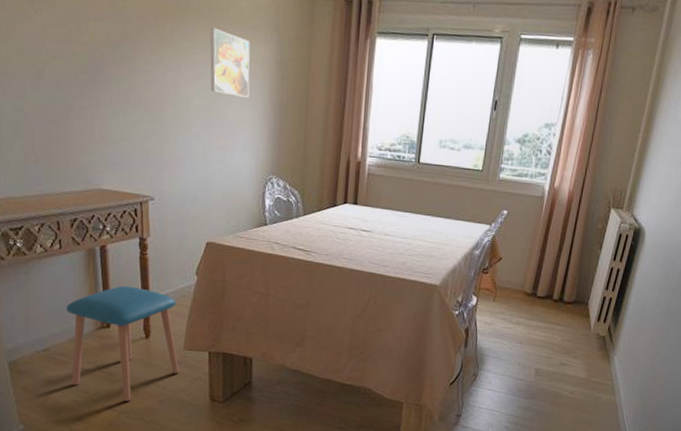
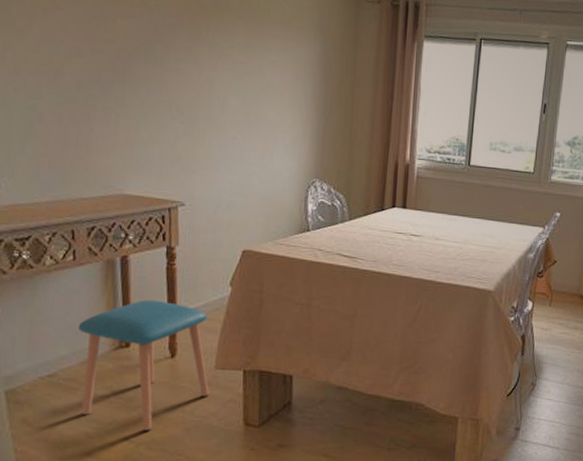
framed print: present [210,27,250,98] -> none [249,28,293,99]

